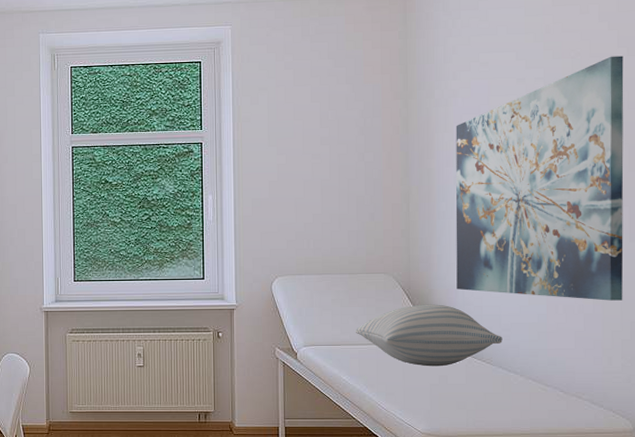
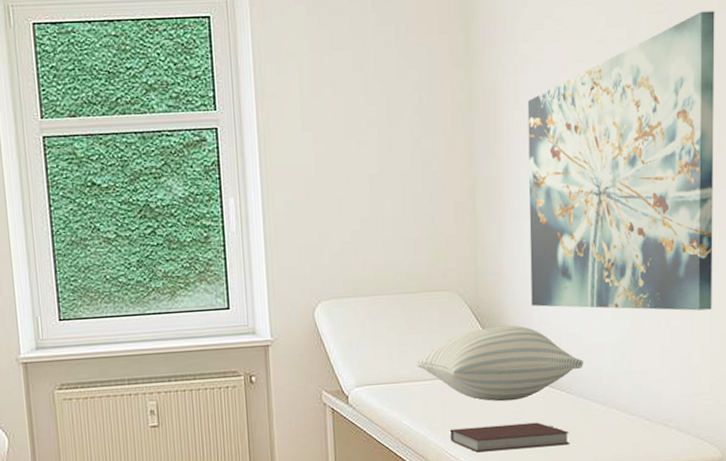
notebook: none [383,386,490,408] -> present [450,422,570,453]

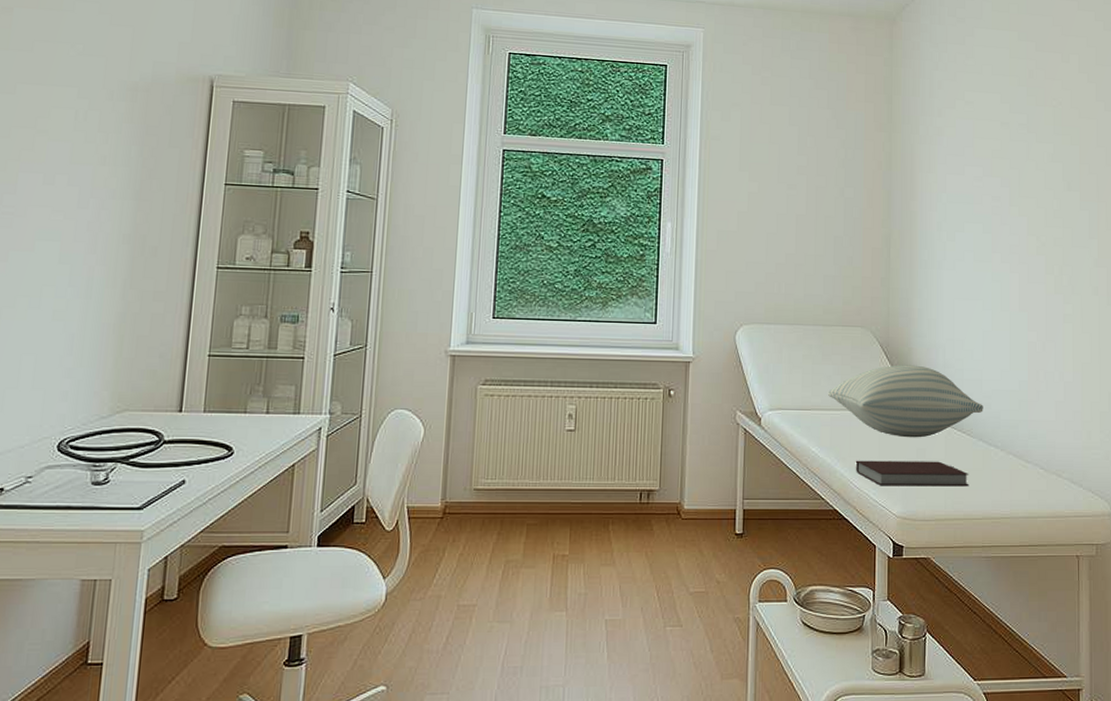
wall art: present [527,10,715,311] -> none [937,109,1102,369]

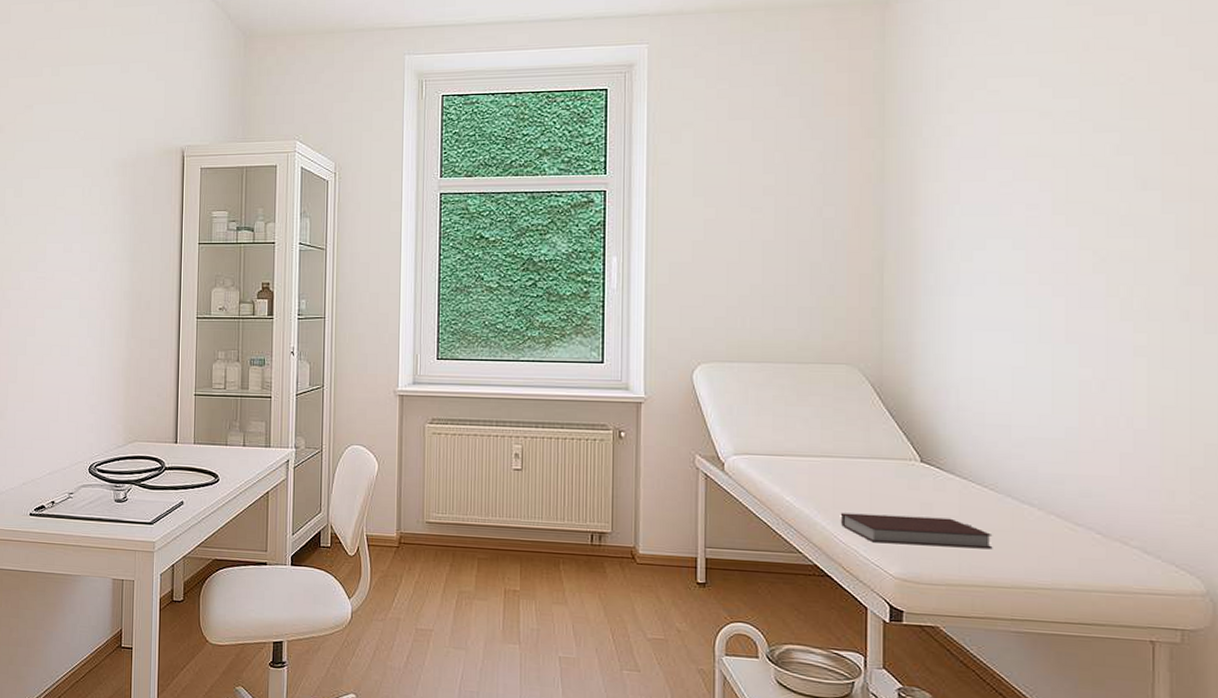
pillow: present [827,365,983,438] -> none [804,407,1013,491]

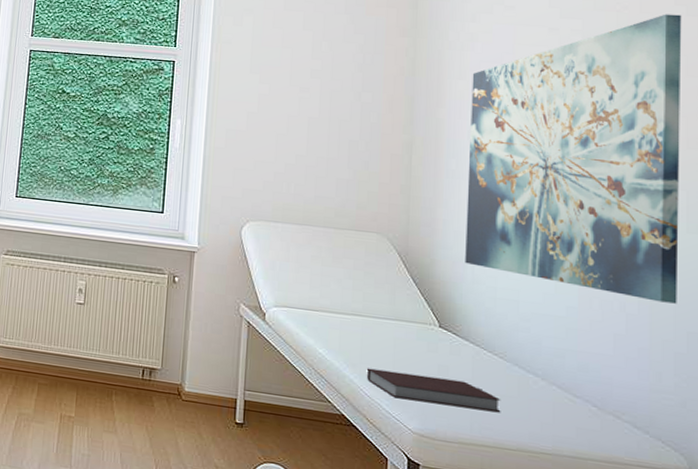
wall art: none [948,81,1198,414] -> present [465,14,682,304]

